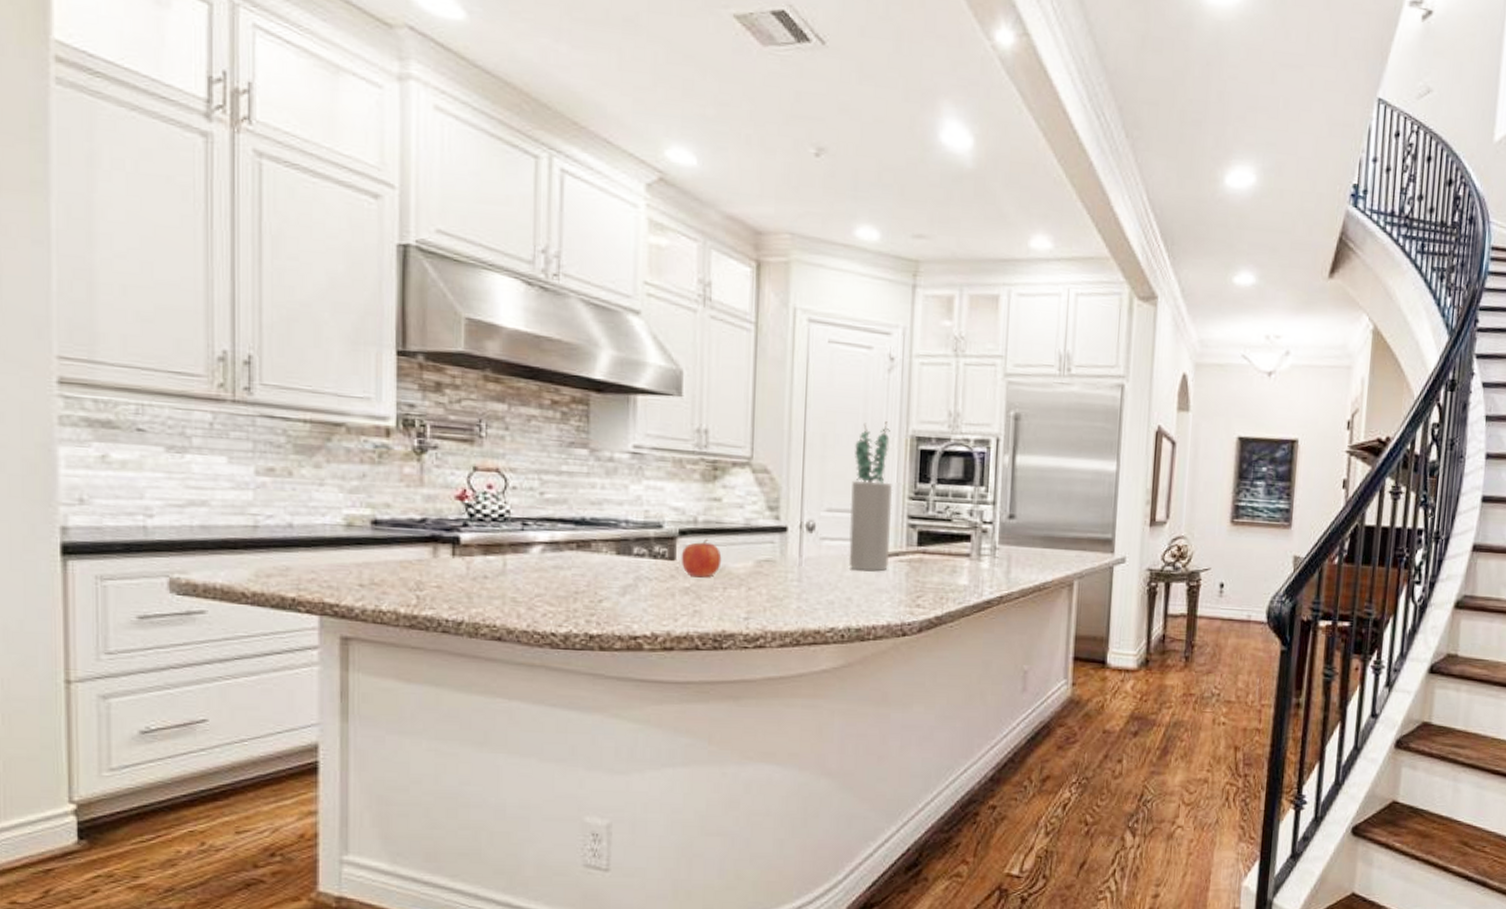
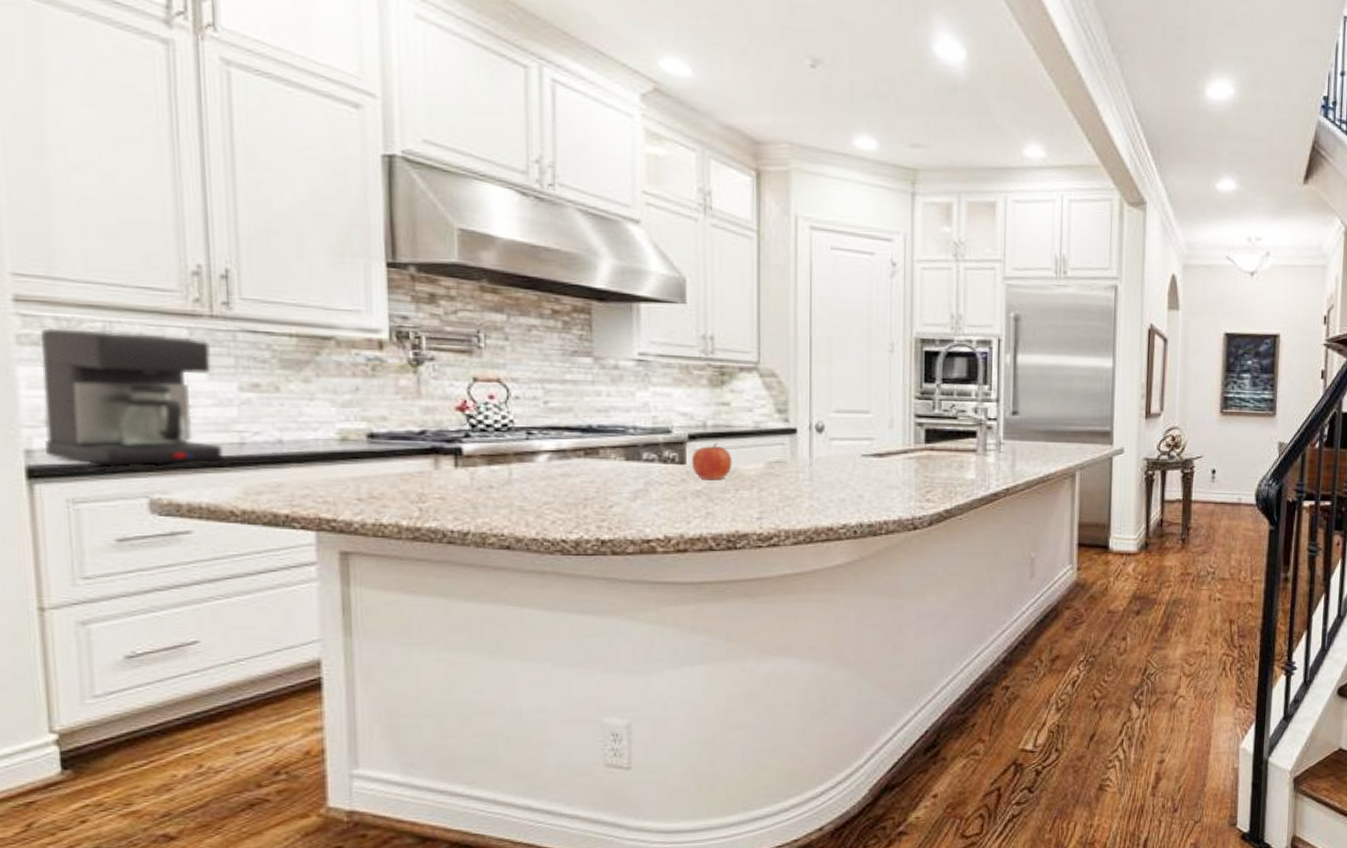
coffee maker: none [79,410,237,546] -> present [41,328,223,467]
vase: present [848,421,893,572] -> none [857,325,900,469]

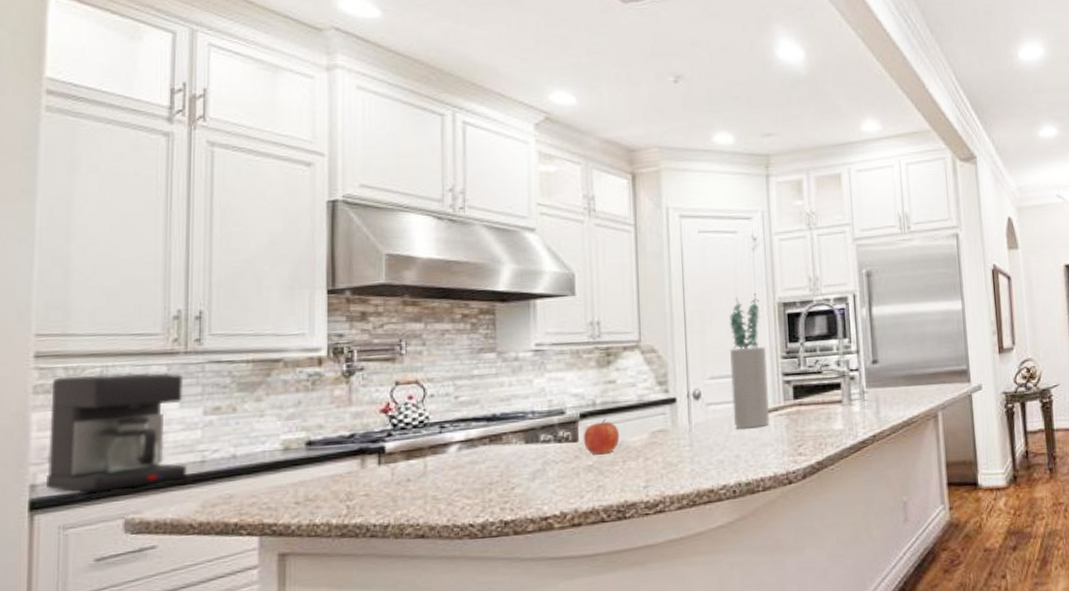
vase: none [857,325,900,469] -> present [730,293,769,430]

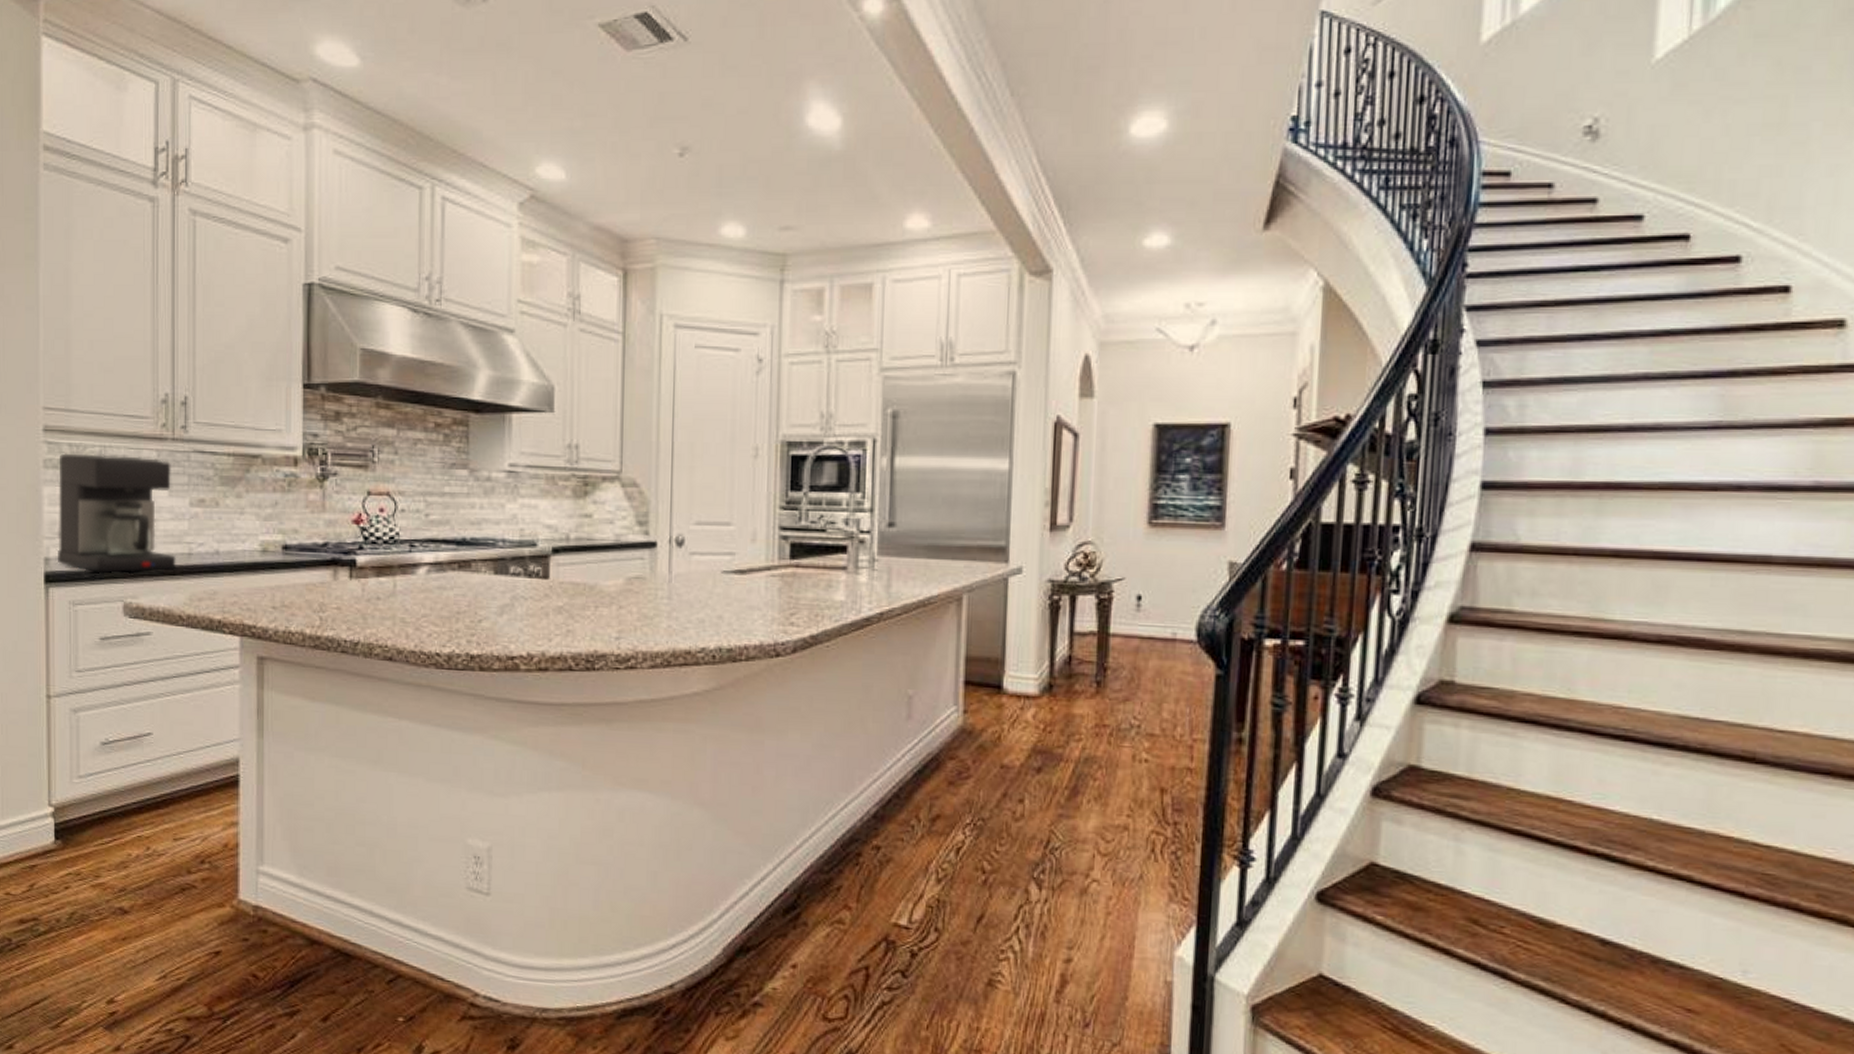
fruit: present [583,418,620,455] -> none [554,556,593,596]
vase: present [730,293,769,430] -> none [719,427,764,588]

